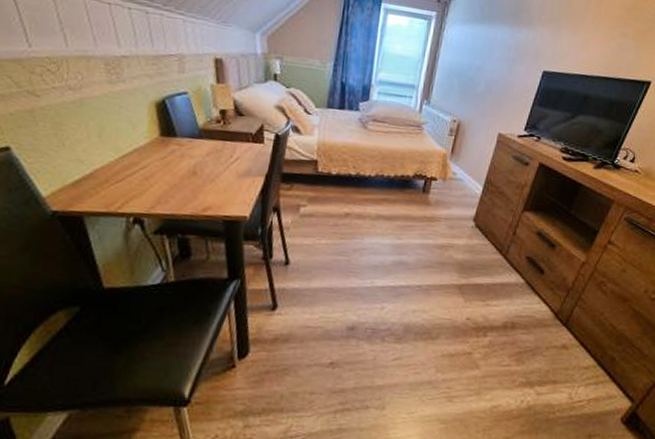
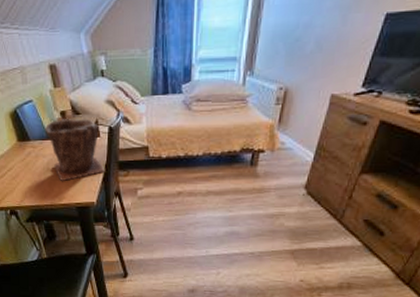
plant pot: none [197,118,265,189] -> present [44,119,105,181]

